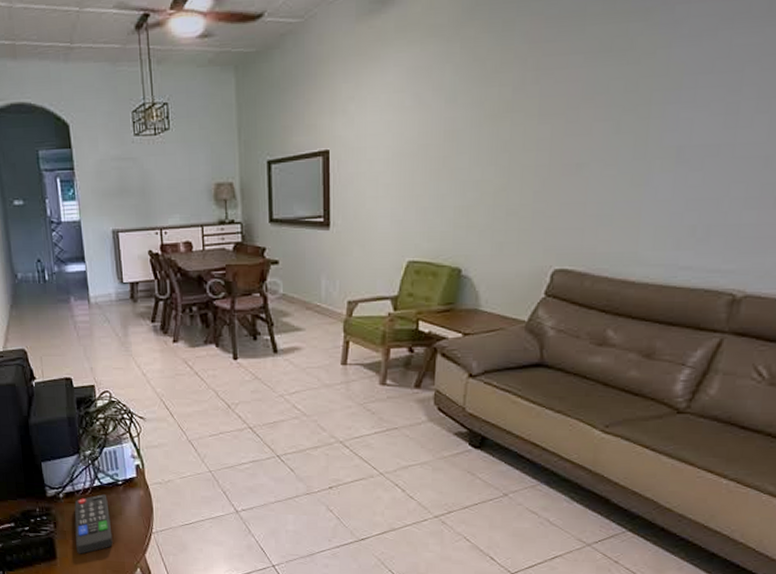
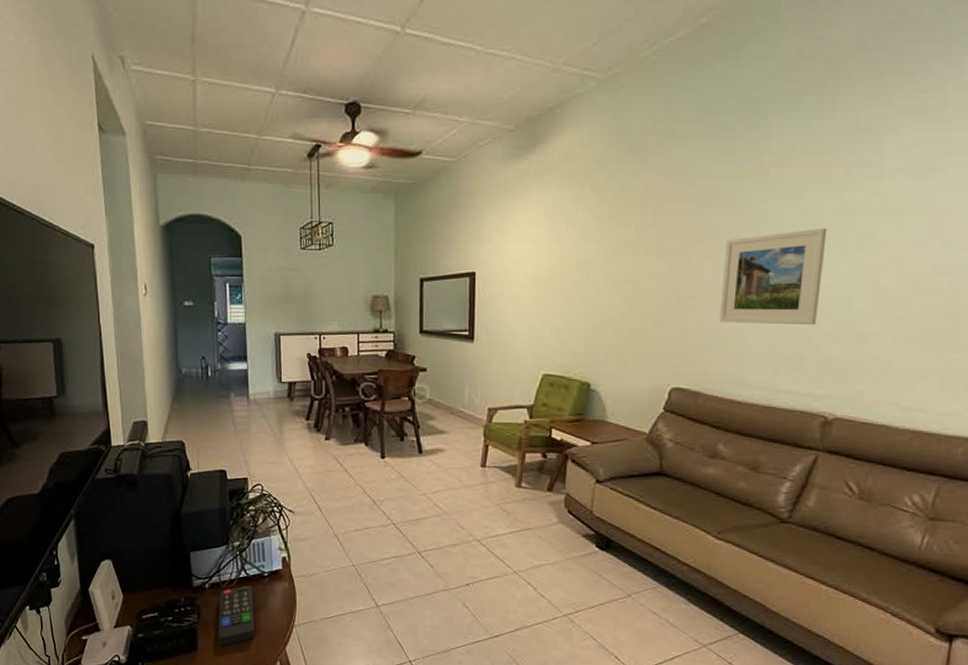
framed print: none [610,72,744,193] -> present [719,227,827,324]

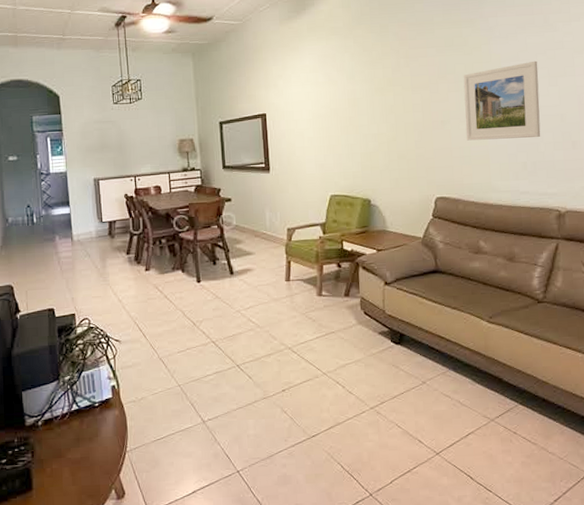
remote control: present [217,585,255,646] -> none [52,418,89,482]

